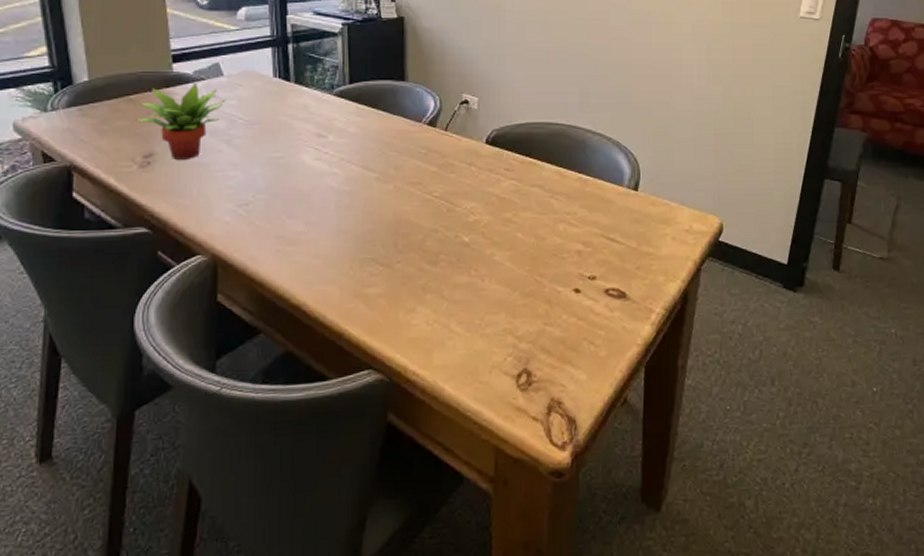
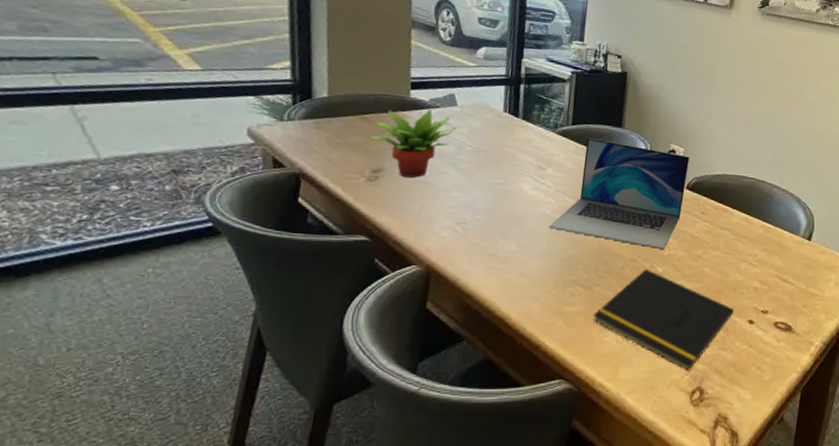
laptop: none [337,96,485,216] -> present [549,137,690,250]
notepad: none [397,238,556,352] -> present [592,268,734,371]

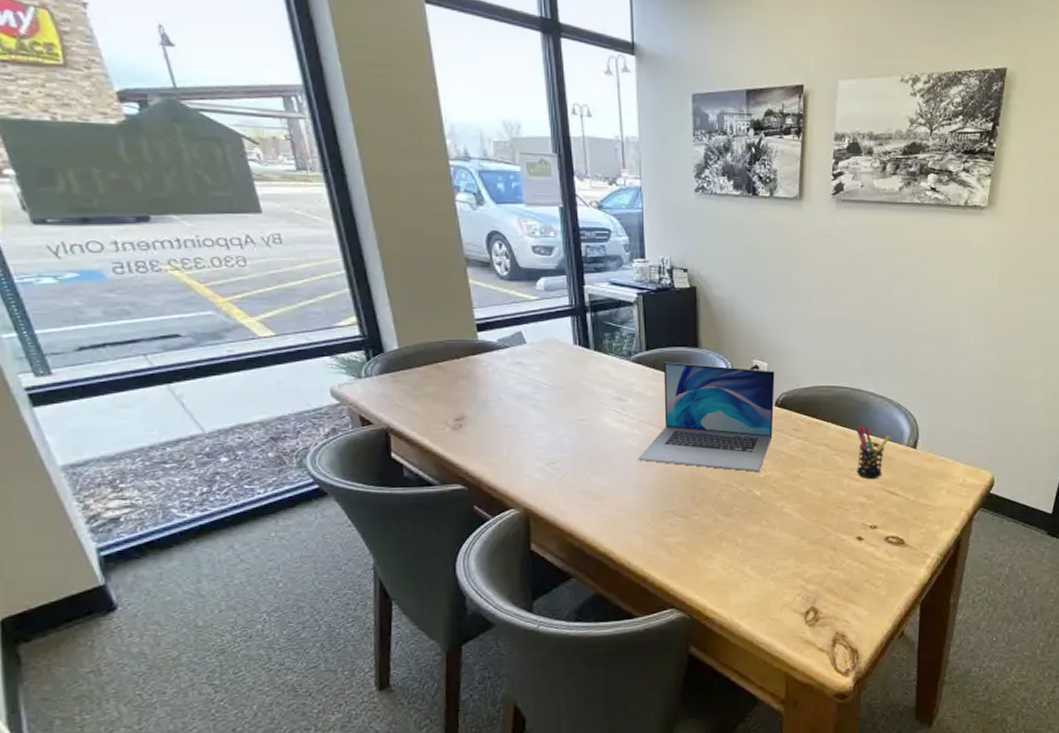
succulent plant: present [368,110,457,178] -> none [445,351,530,422]
notepad: present [592,268,734,371] -> none [695,493,841,592]
pen holder: none [754,215,789,266] -> present [857,426,891,480]

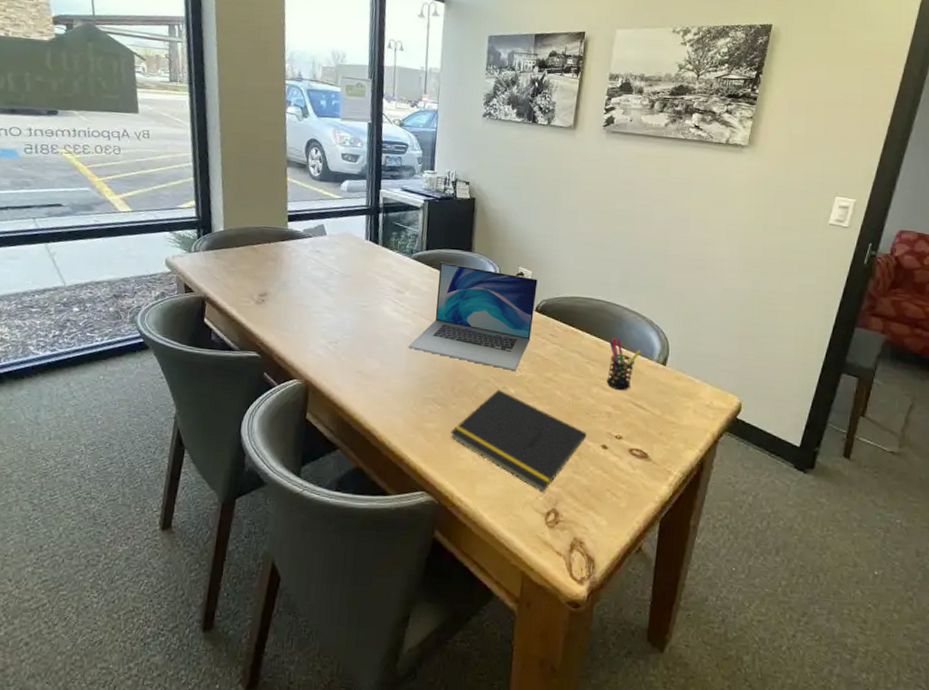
notepad: none [695,493,841,592] -> present [450,389,587,493]

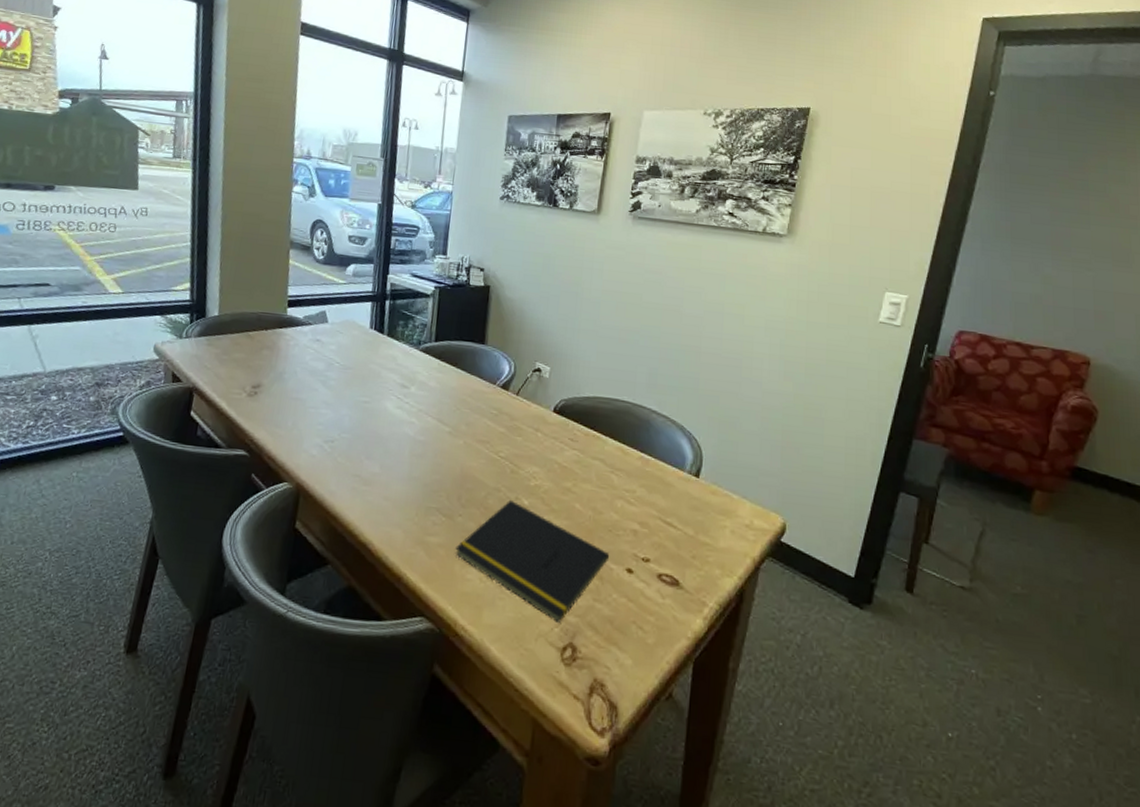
laptop: present [408,262,538,372] -> none [411,354,556,480]
pen holder: present [606,338,642,391] -> none [632,444,672,506]

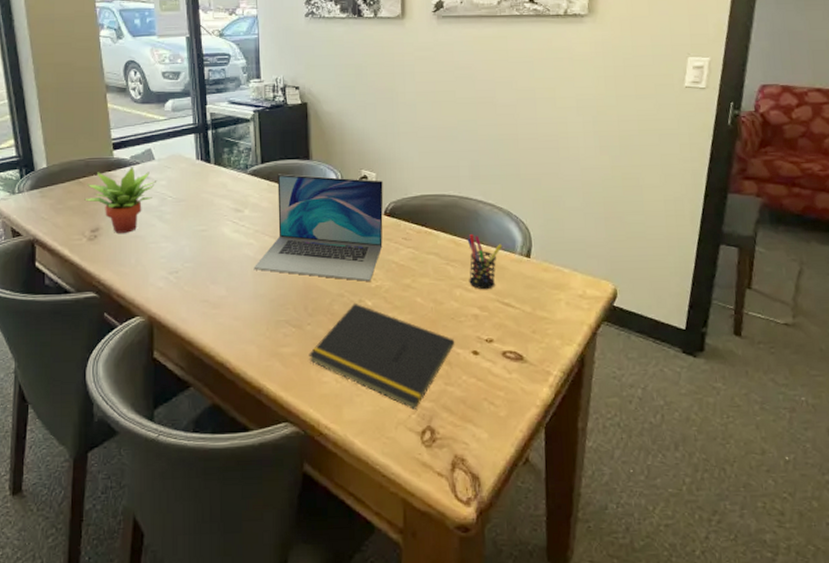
succulent plant: none [250,327,327,394] -> present [84,167,157,233]
laptop: none [411,354,556,480] -> present [253,174,383,282]
pen holder: none [632,444,672,506] -> present [467,234,503,290]

